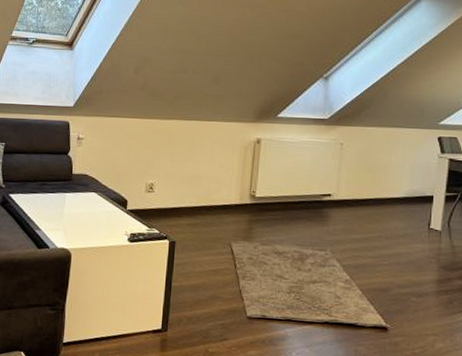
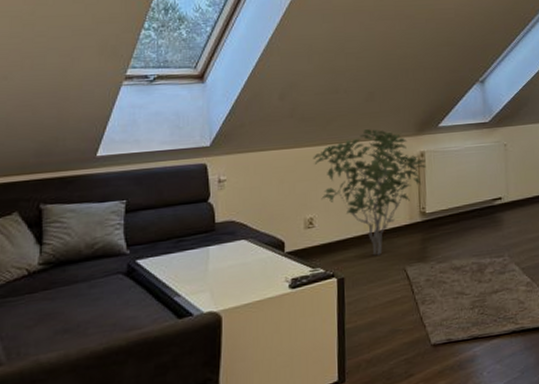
shrub: none [158,110,261,227] -> present [313,129,426,256]

